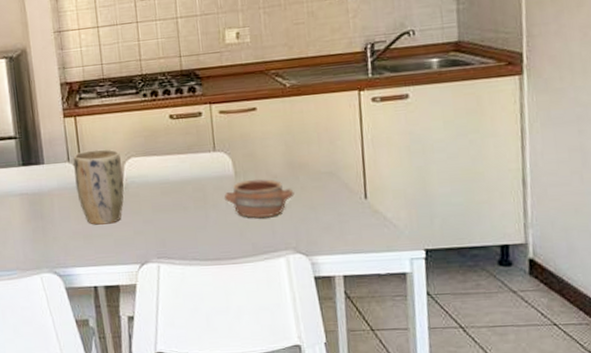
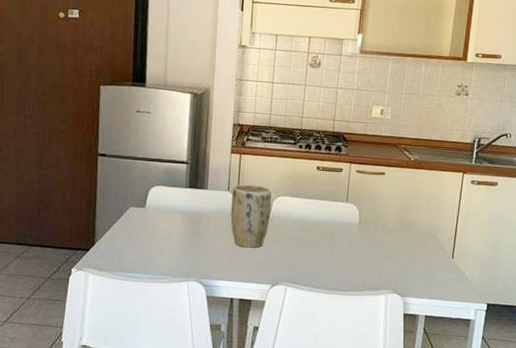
pottery: present [223,179,294,219] -> none [347,229,401,262]

